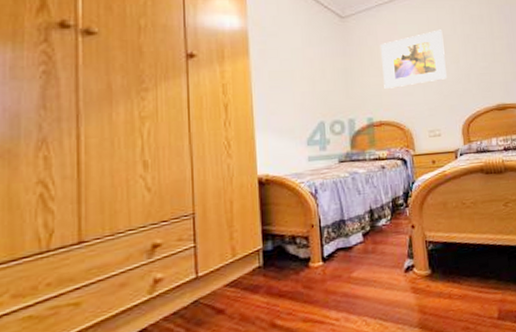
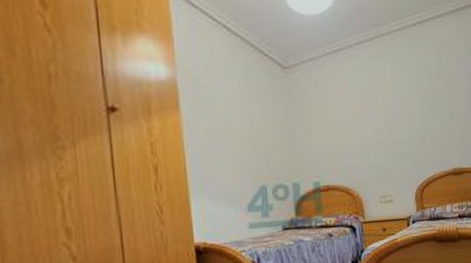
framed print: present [380,29,447,89] -> none [327,84,400,150]

